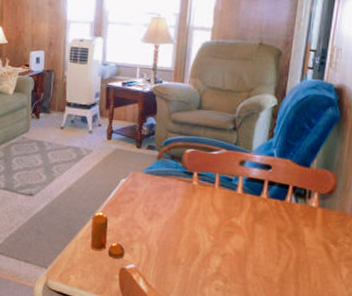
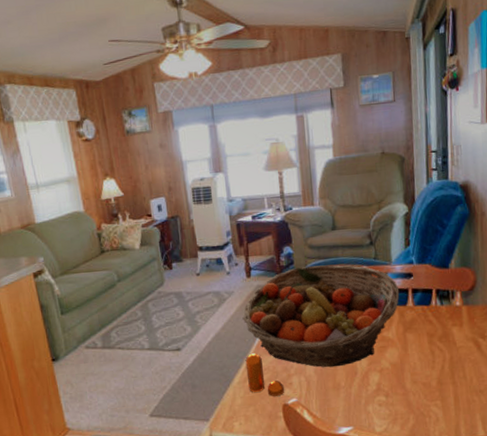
fruit basket: none [96,139,256,243] -> present [242,265,400,368]

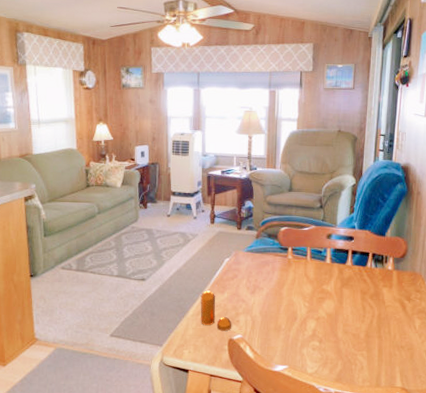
fruit basket: present [242,265,400,368] -> none [203,220,341,311]

